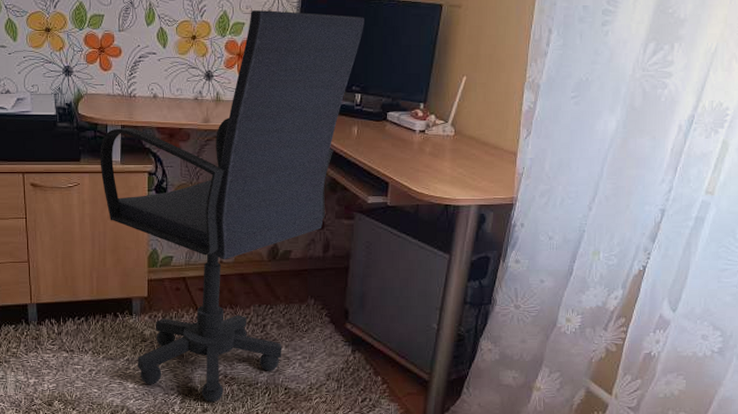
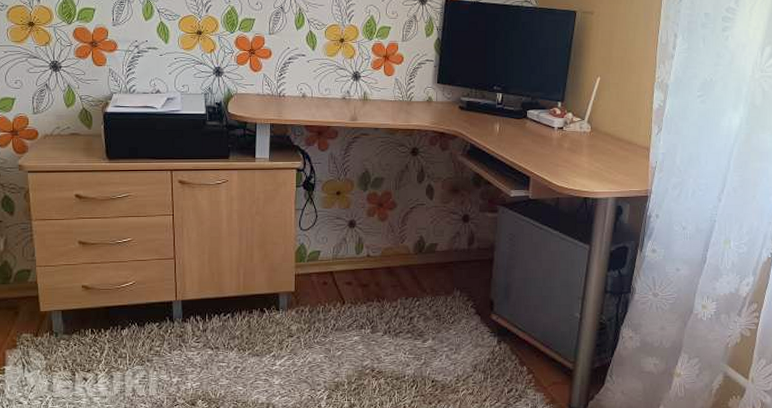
office chair: present [100,10,364,402] -> none [249,16,504,396]

